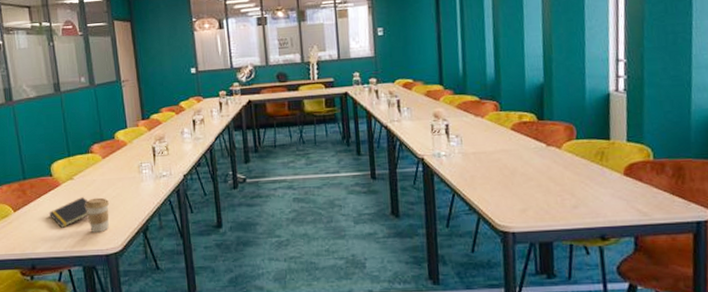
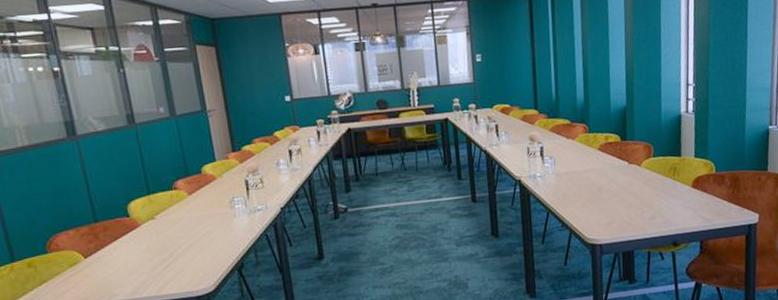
notepad: present [48,197,89,228] -> none [127,237,174,272]
coffee cup: present [85,197,110,232] -> none [170,236,199,274]

